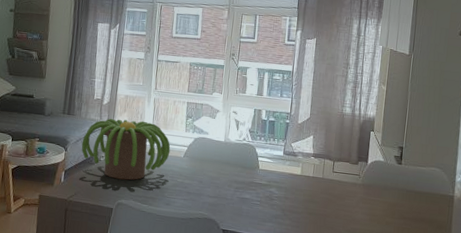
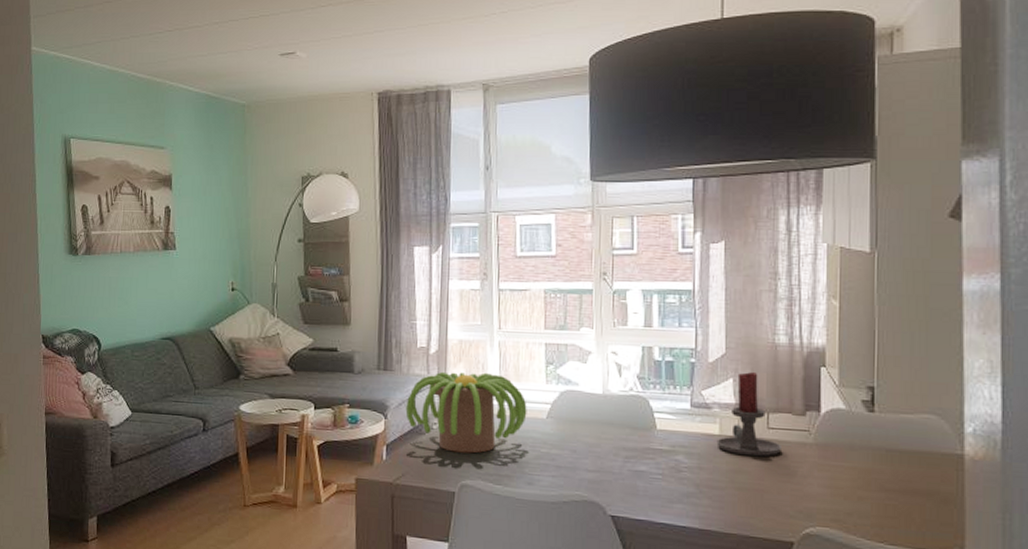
candle holder: none [298,132,341,192] -> present [716,372,781,457]

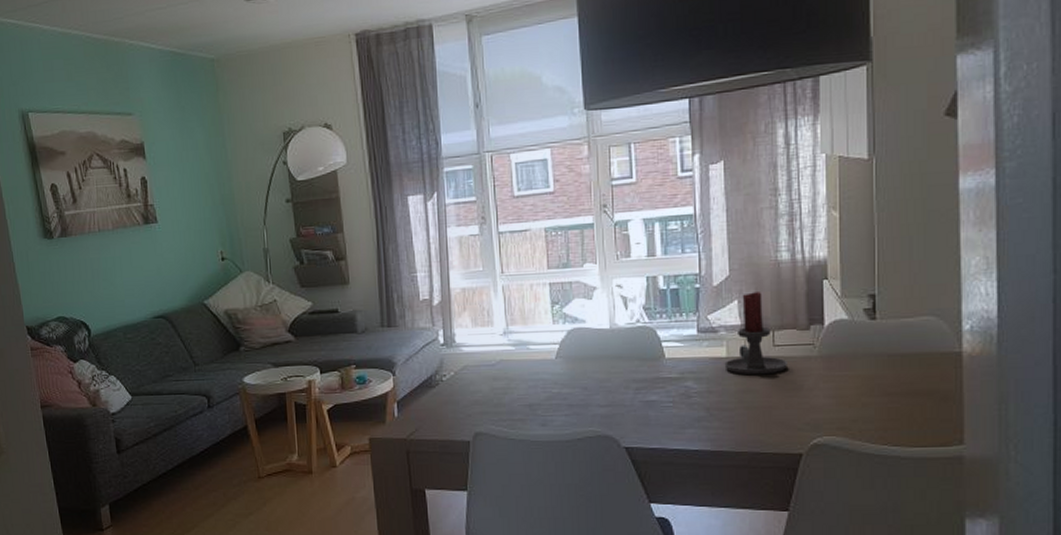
plant: present [405,371,527,454] -> none [413,318,536,402]

